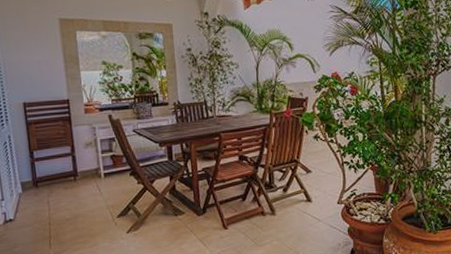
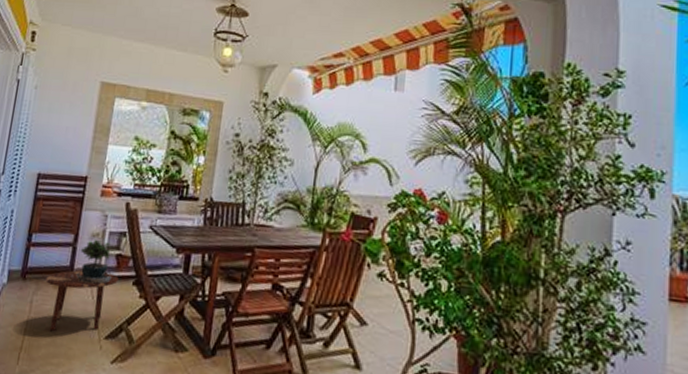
side table: none [55,170,117,220] -> present [46,270,119,331]
potted plant: none [76,147,111,181] -> present [70,238,113,284]

